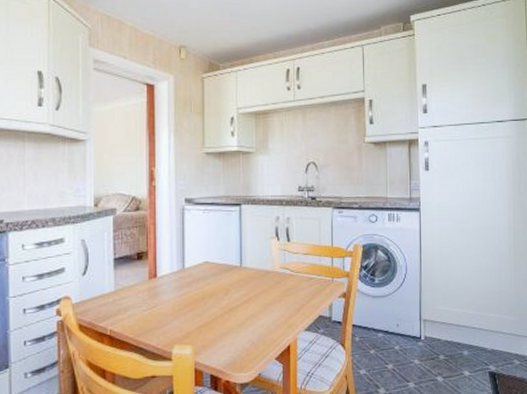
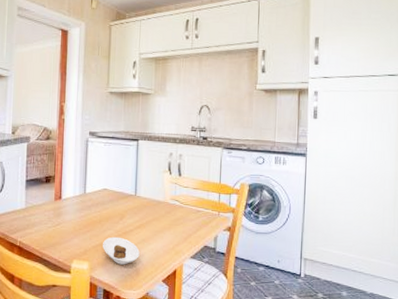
saucer: none [207,314,249,345] -> present [103,236,140,265]

